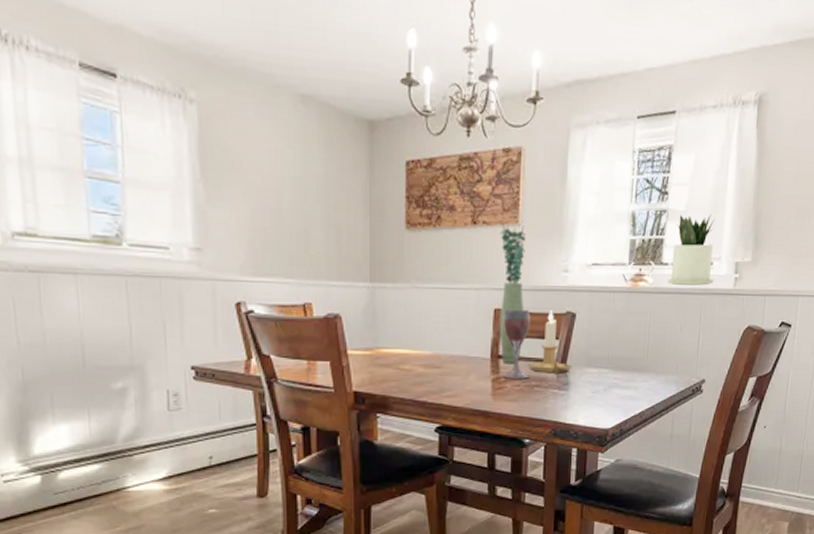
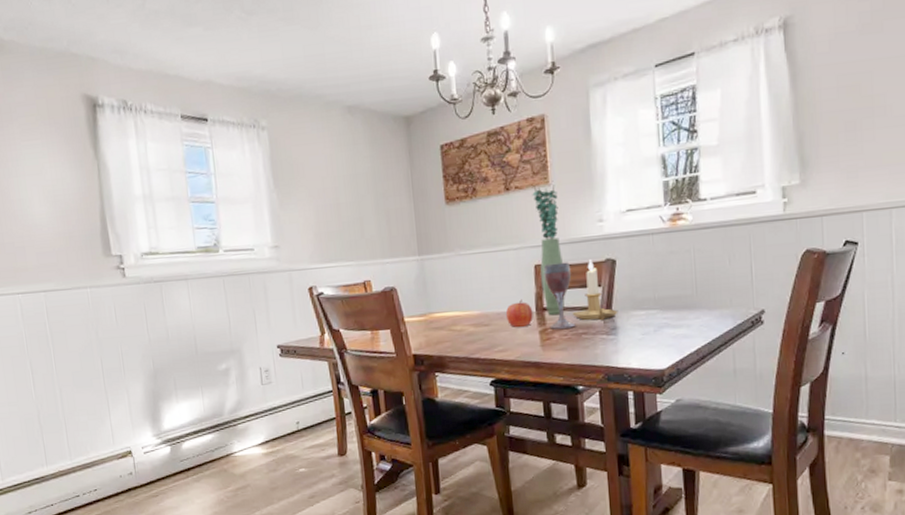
fruit: none [458,343,487,374] -> present [505,299,533,328]
planter: present [666,213,715,286] -> none [707,143,760,219]

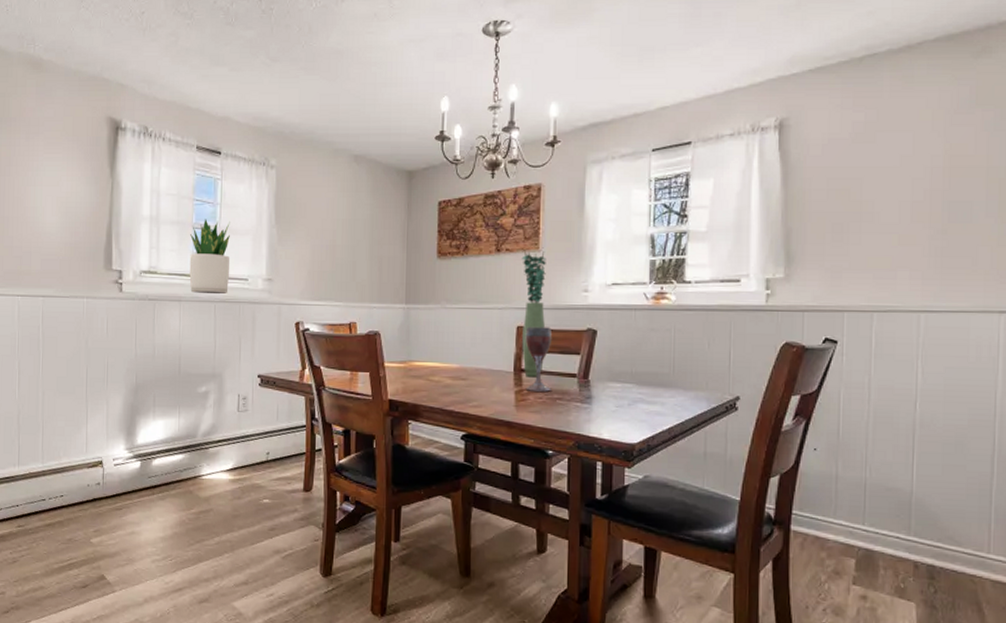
planter: none [188,191,235,270] -> present [189,219,230,295]
fruit: present [505,299,533,328] -> none [483,358,511,386]
candlestick: present [572,260,618,321] -> none [549,327,595,389]

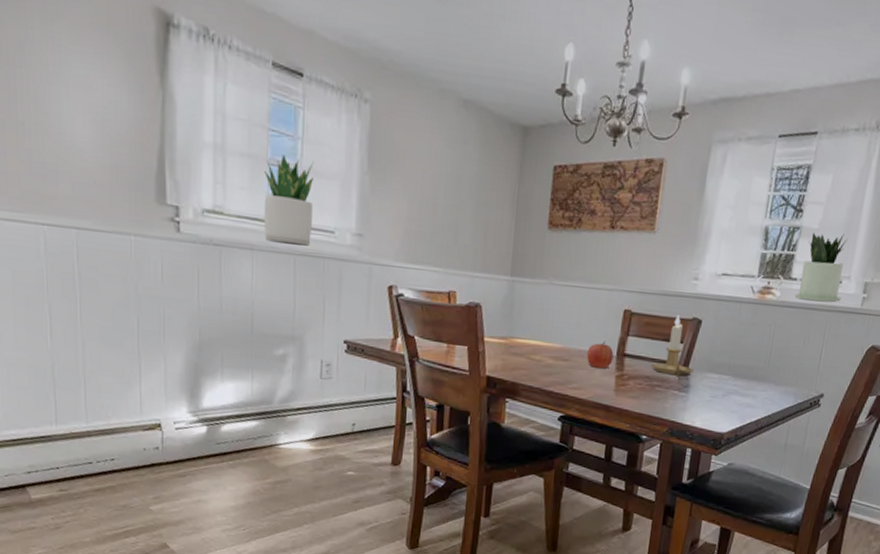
fruit: none [483,358,511,386] -> present [586,341,614,370]
vase: present [522,250,546,378] -> none [626,229,661,364]
cup: present [525,326,551,392] -> none [626,311,658,378]
candlestick: none [549,327,595,389] -> present [650,315,694,377]
planter: none [690,233,743,303] -> present [794,232,848,303]

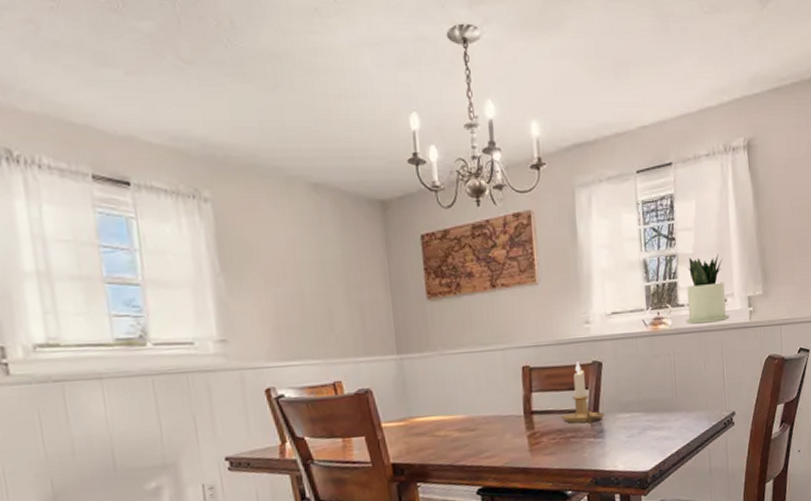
planter: present [263,155,314,247] -> none [102,270,169,367]
fruit: present [586,341,614,370] -> none [492,402,521,433]

